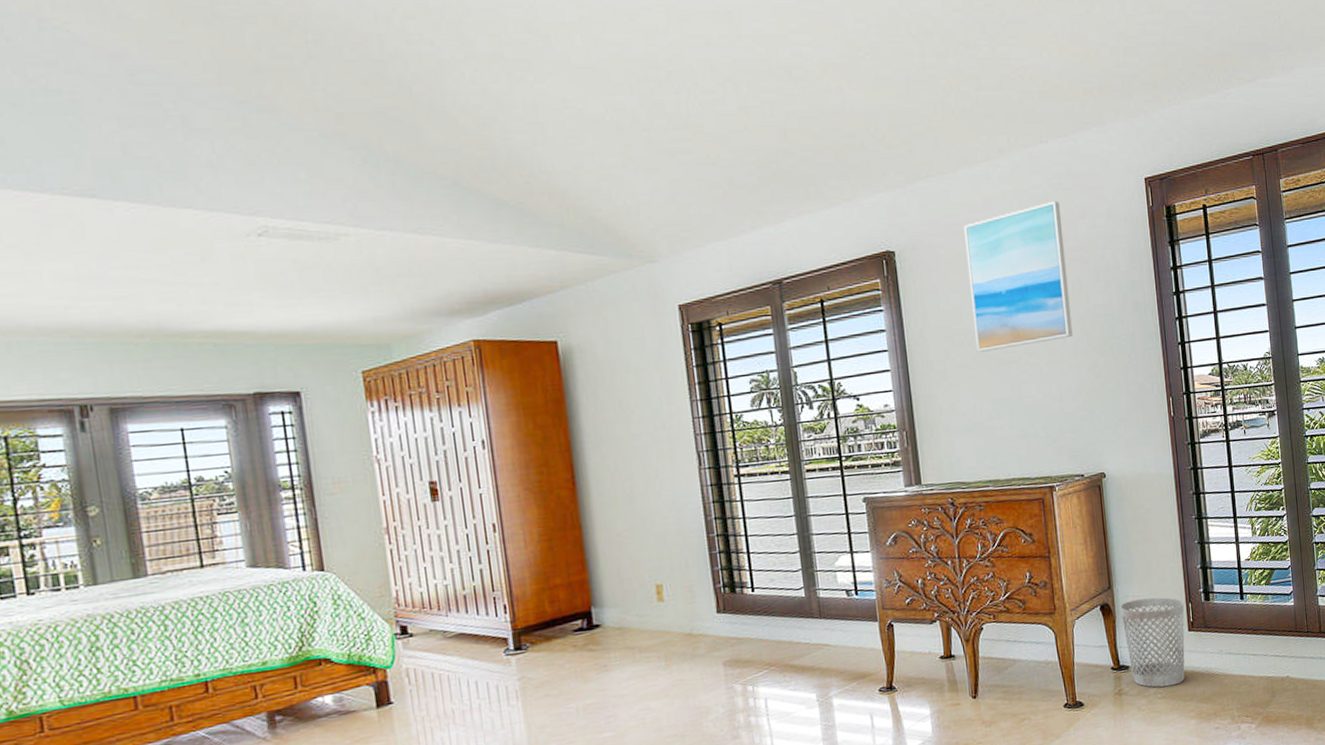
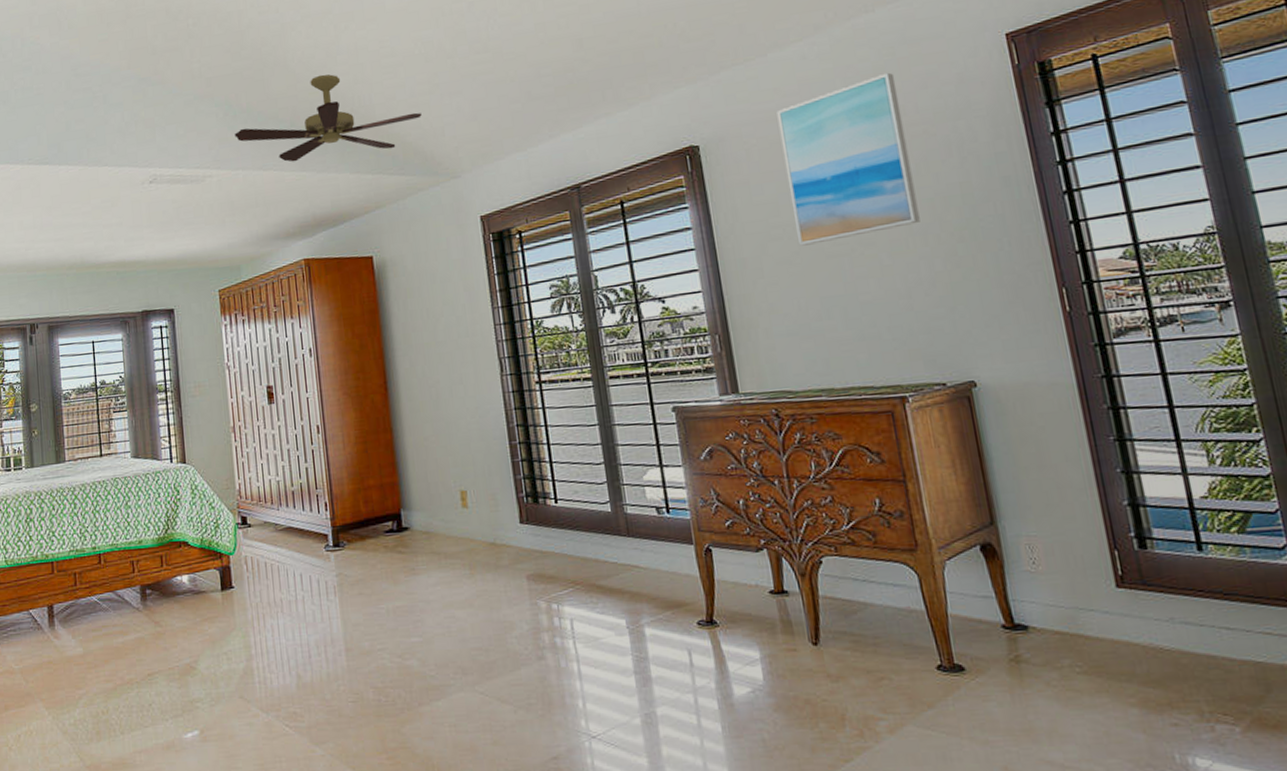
ceiling fan: none [378,128,614,228] -> present [234,74,422,162]
wastebasket: present [1120,597,1185,688] -> none [1009,539,1116,659]

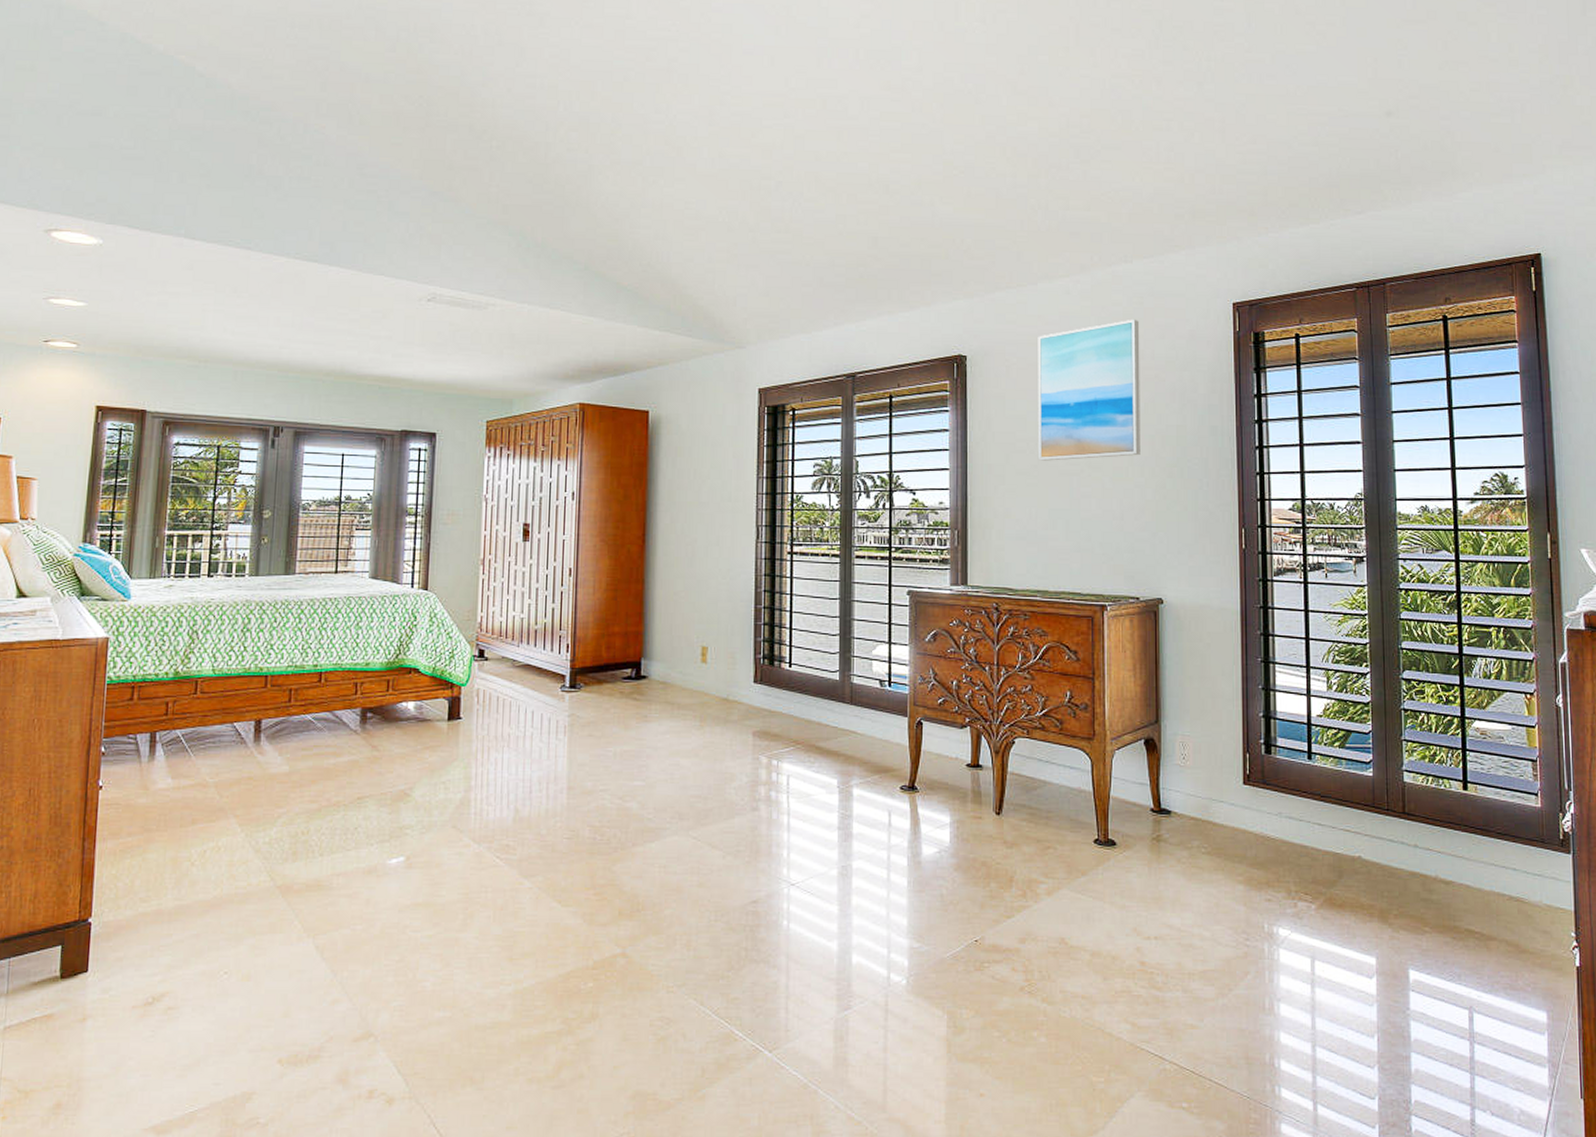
ceiling fan: present [234,74,422,162] -> none [525,223,717,309]

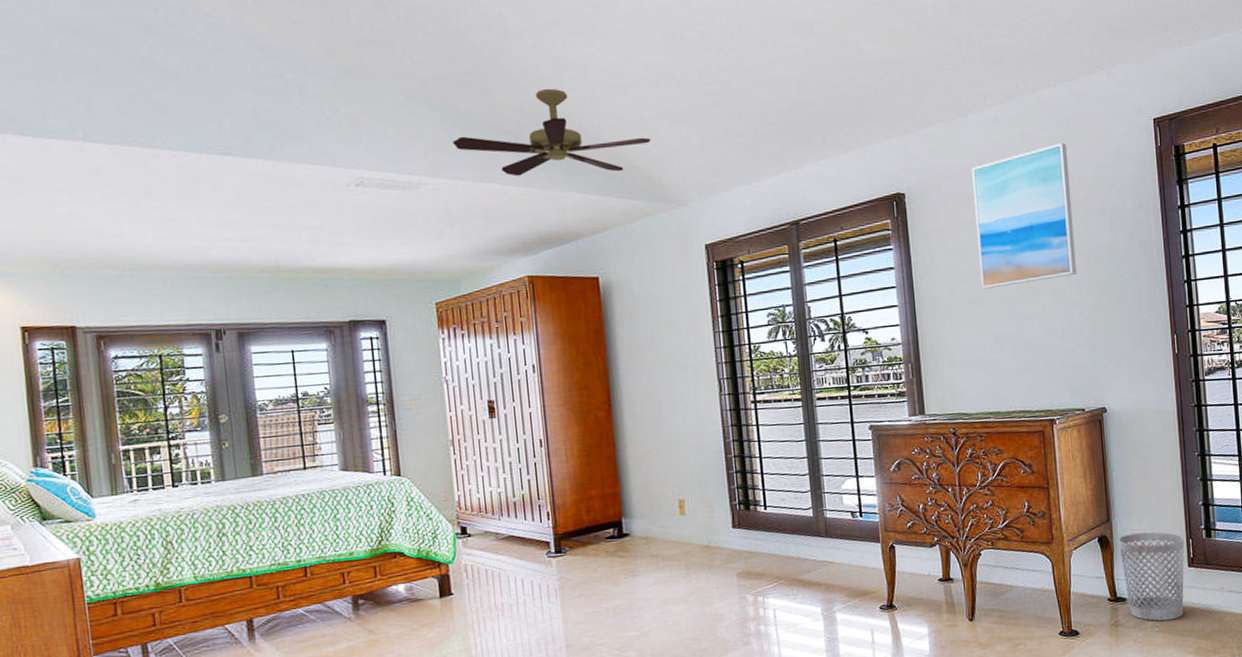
ceiling fan: none [525,223,717,309] -> present [452,88,651,177]
wastebasket: none [1167,740,1240,842] -> present [1118,532,1185,621]

